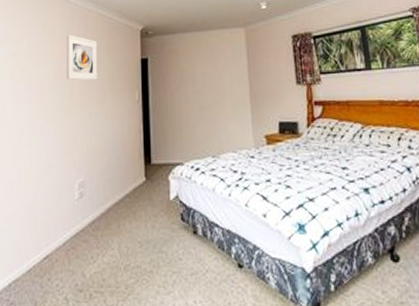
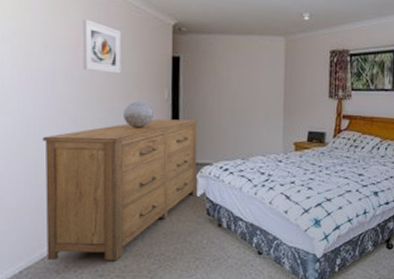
dresser: none [32,119,169,274] -> present [43,119,198,261]
decorative sphere: none [100,104,126,131] -> present [123,101,153,128]

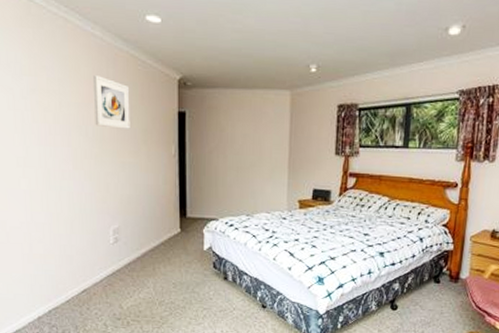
dresser: present [43,119,198,261] -> none [62,174,204,307]
decorative sphere: present [123,101,153,128] -> none [134,157,161,183]

